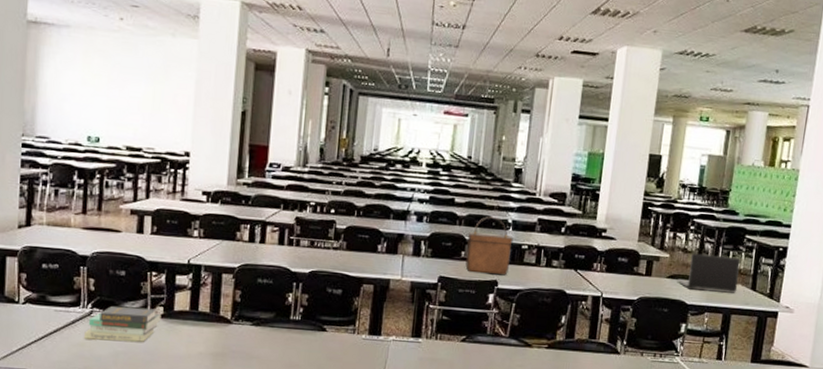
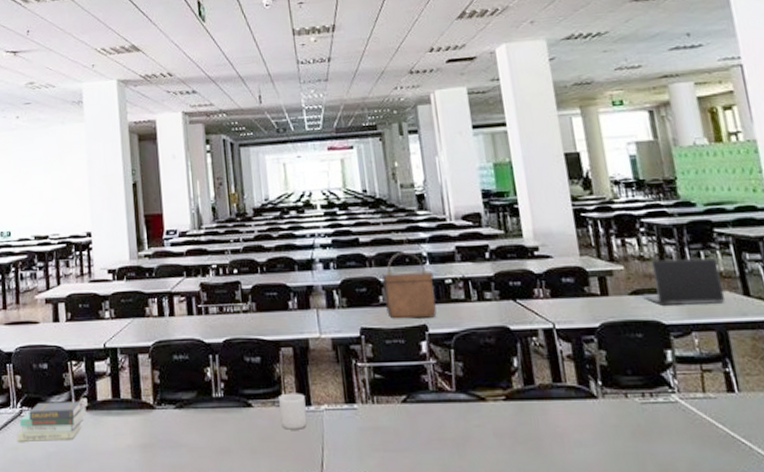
mug: none [350,323,377,354] -> present [277,393,307,430]

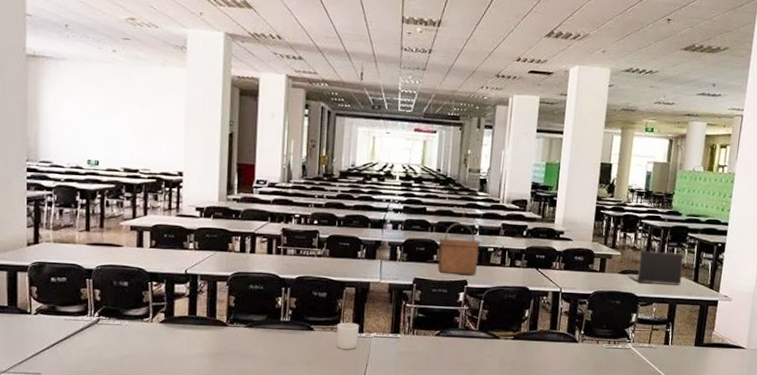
books: present [17,401,87,442] -> none [93,313,163,346]

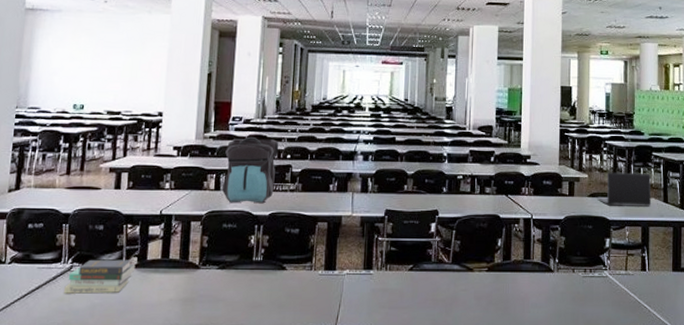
books: none [93,313,163,346] -> present [64,259,136,294]
backpack: none [247,200,306,266] -> present [221,136,279,203]
mug: present [336,322,359,350] -> none [308,259,332,289]
handbag: present [438,223,480,276] -> none [408,152,449,205]

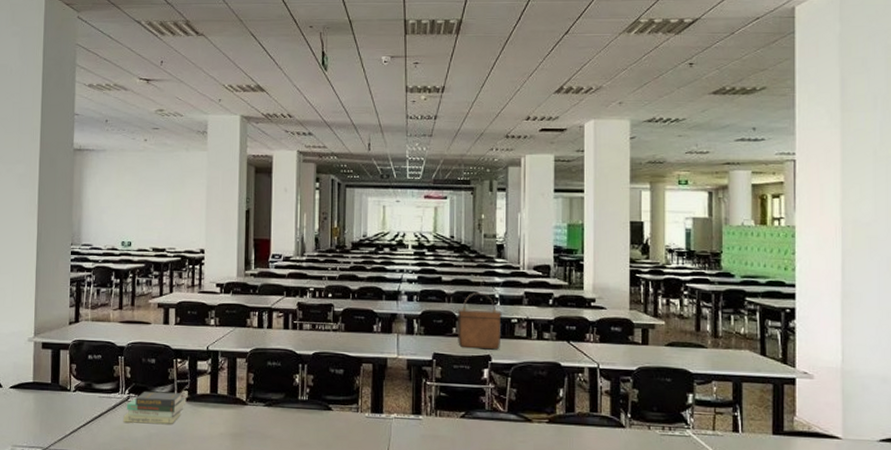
backpack: present [221,136,279,203] -> none [264,274,320,342]
handbag: none [408,152,449,205] -> present [457,293,502,350]
laptop computer: present [597,172,652,207] -> none [677,319,745,360]

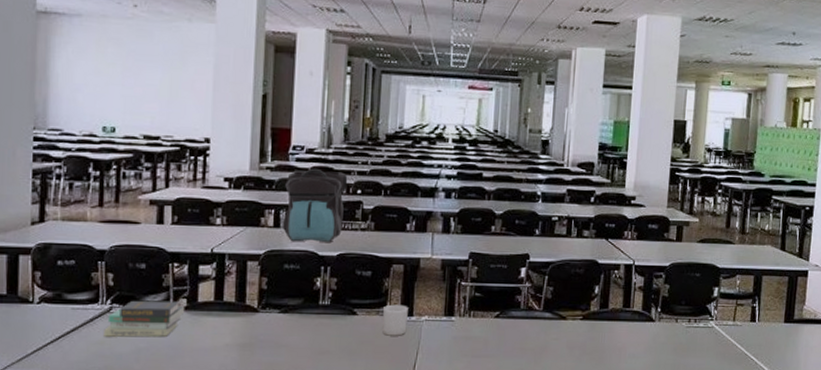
backpack: none [264,274,320,342] -> present [282,168,348,242]
mug: none [354,401,378,432] -> present [382,304,408,336]
handbag: present [457,293,502,350] -> none [496,190,543,248]

